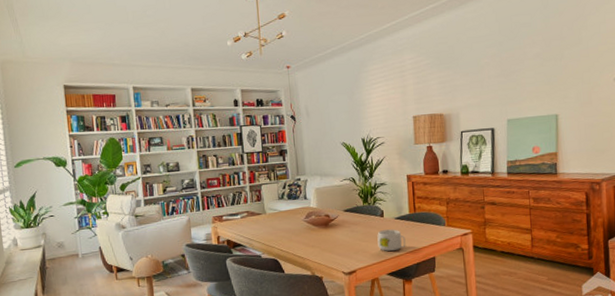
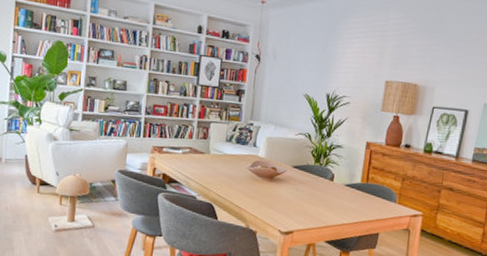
mug: present [377,229,406,252] -> none [321,194,352,219]

